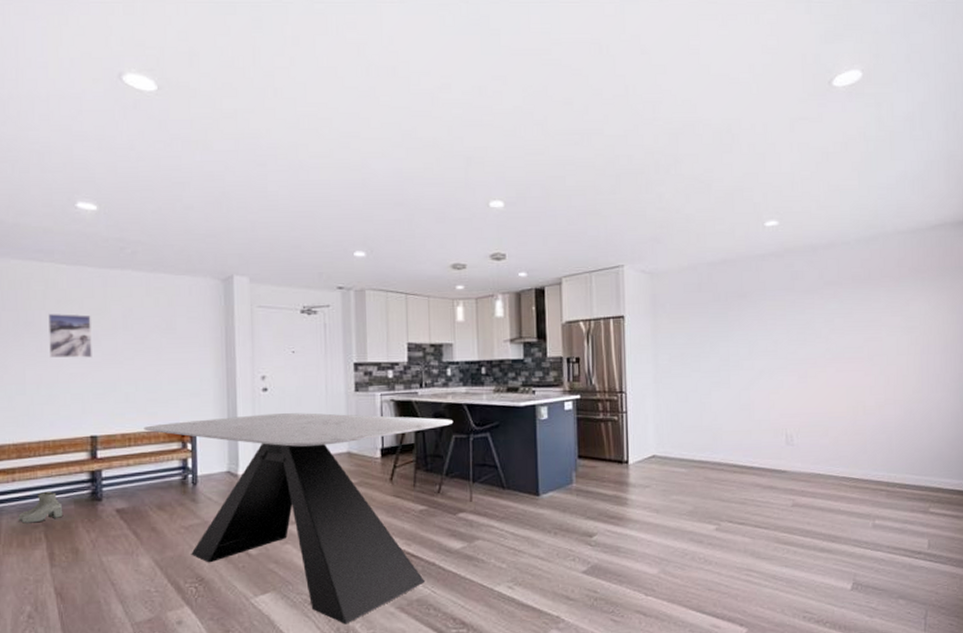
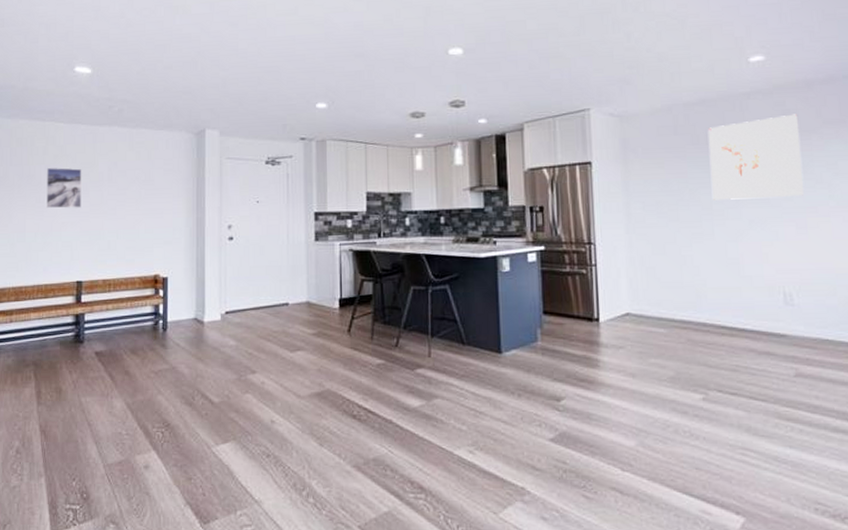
boots: present [18,491,63,524] -> none [13,332,51,362]
dining table: present [143,413,454,625] -> none [122,262,412,480]
wall art: none [727,275,806,352] -> present [707,114,805,200]

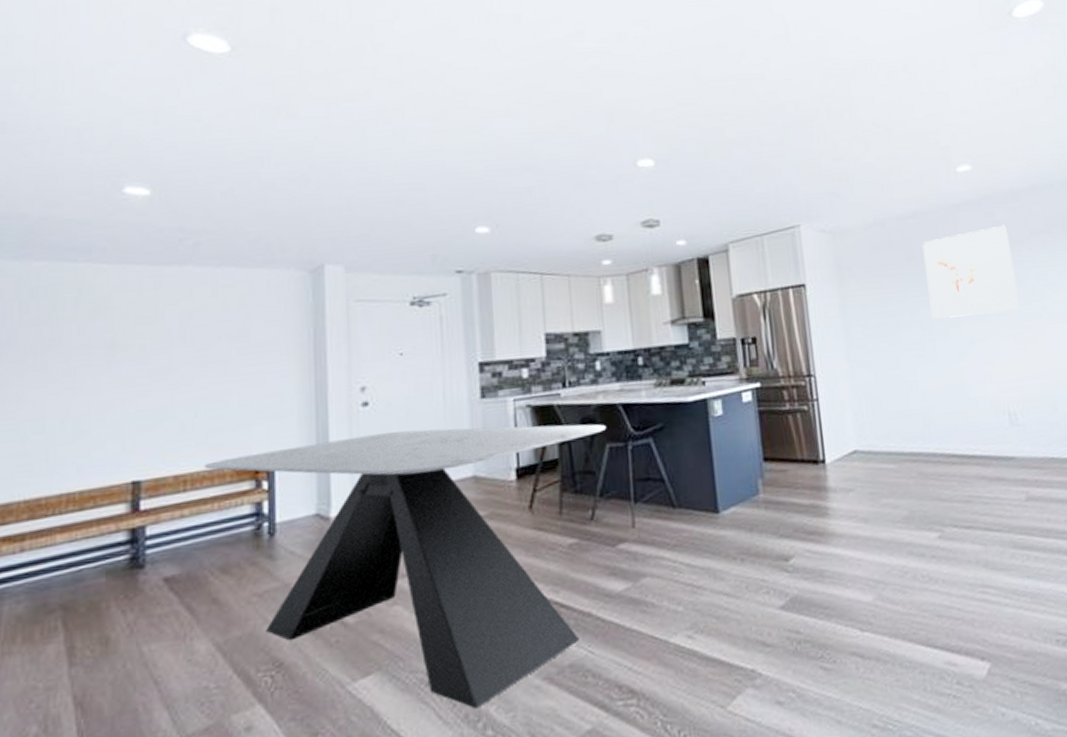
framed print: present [46,167,82,209] -> none [80,324,138,383]
dining table: none [122,262,412,480] -> present [204,424,607,709]

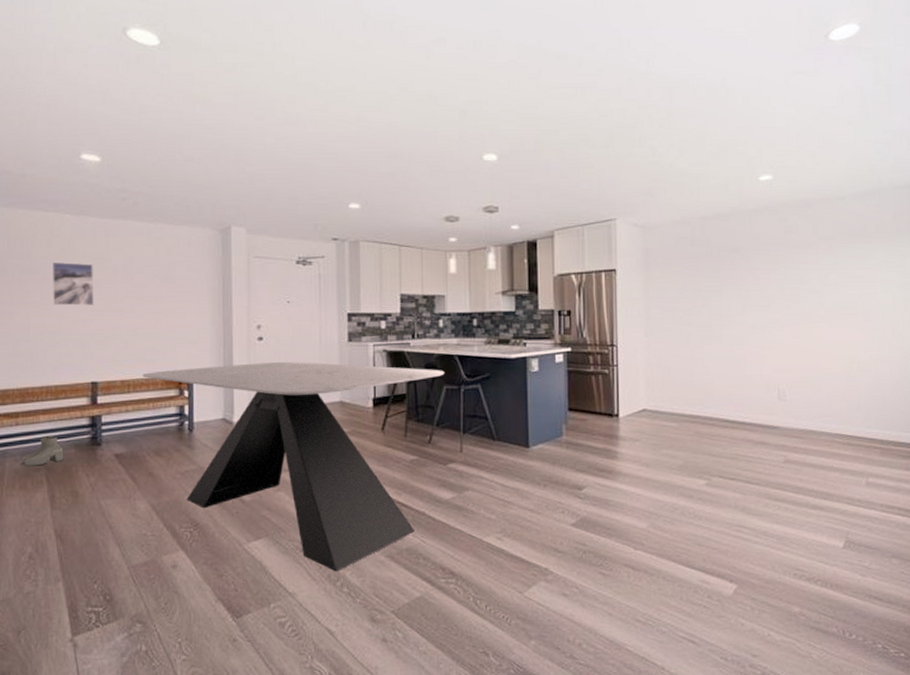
boots: none [26,560,90,609] -> present [21,435,64,466]
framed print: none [80,324,138,383] -> present [52,261,94,306]
wall art: present [922,225,1020,319] -> none [720,230,800,307]

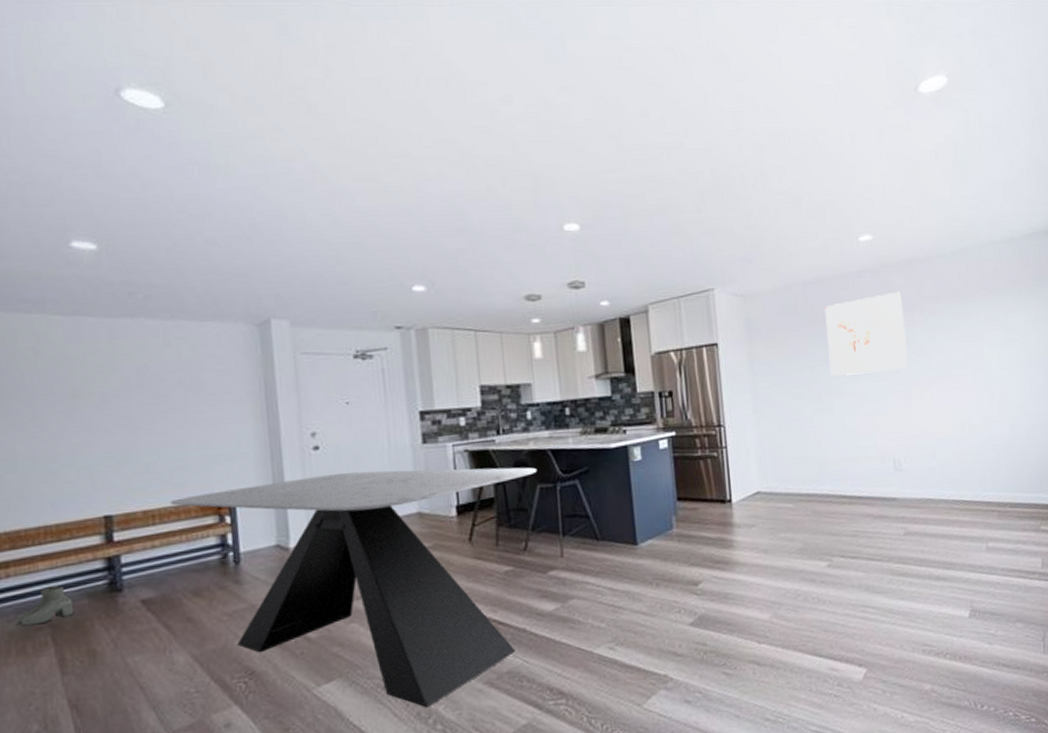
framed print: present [52,261,94,306] -> none [41,373,101,427]
wall art: none [720,230,800,307] -> present [824,291,909,377]

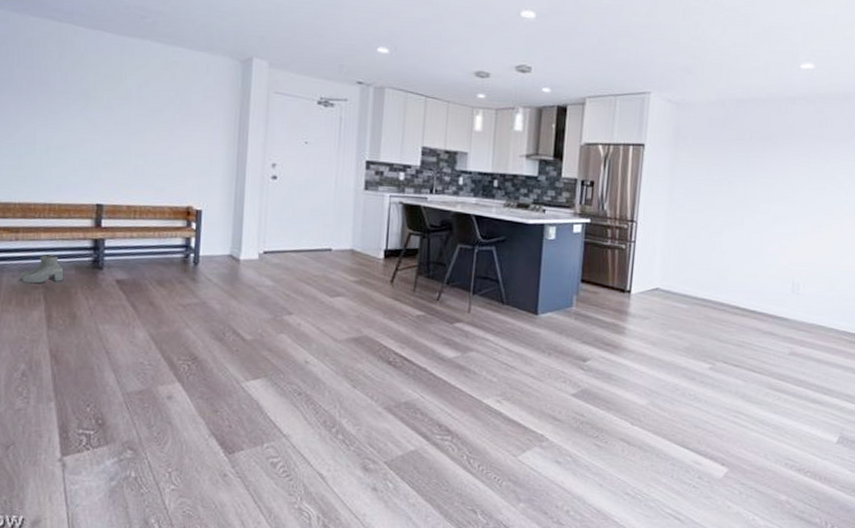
dining table: present [170,467,538,708] -> none [150,200,460,418]
wall art: present [824,291,909,377] -> none [747,123,833,199]

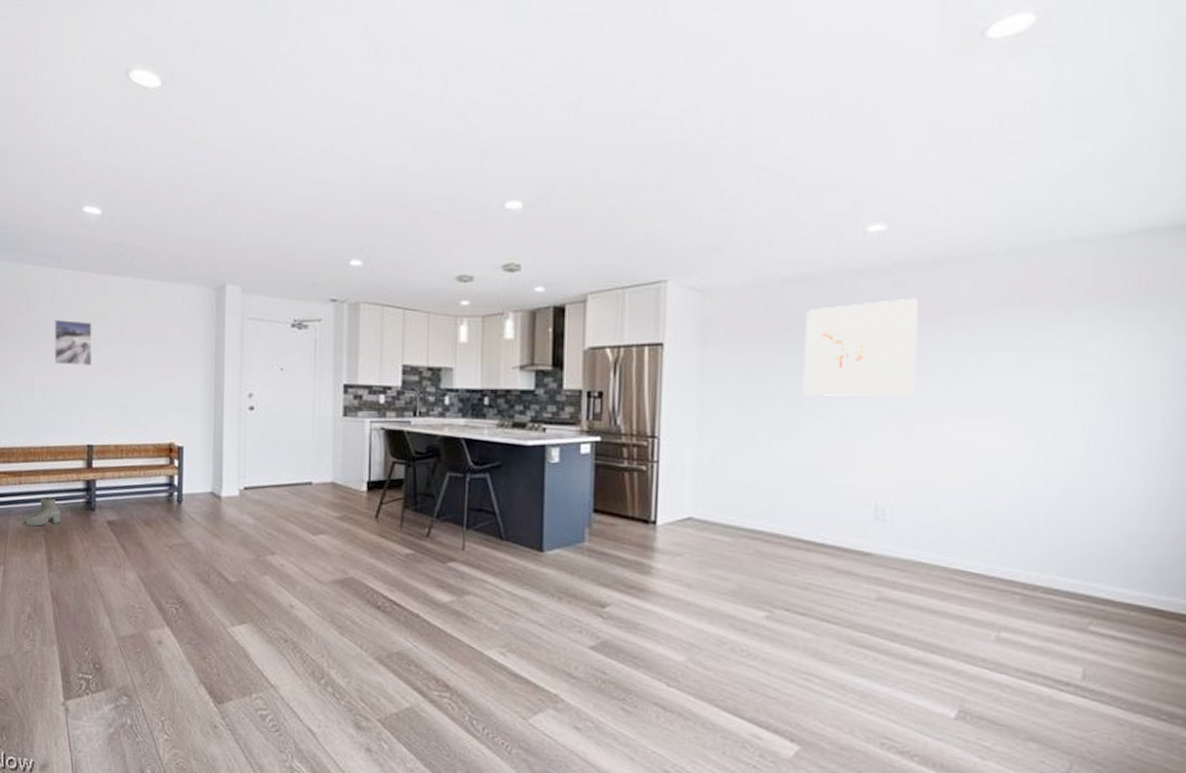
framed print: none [62,75,106,125] -> present [55,319,92,366]
wall art: none [747,123,833,199] -> present [802,297,920,397]

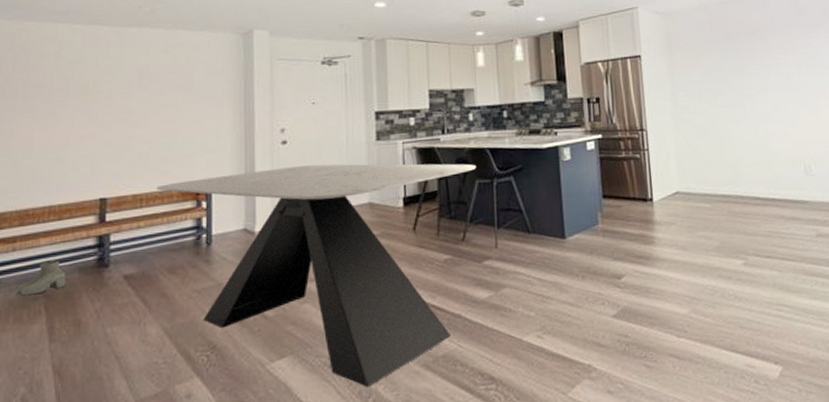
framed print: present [55,319,92,366] -> none [60,73,105,119]
dining table: none [135,434,449,669] -> present [156,163,477,388]
wall art: present [802,297,920,397] -> none [737,11,816,87]

